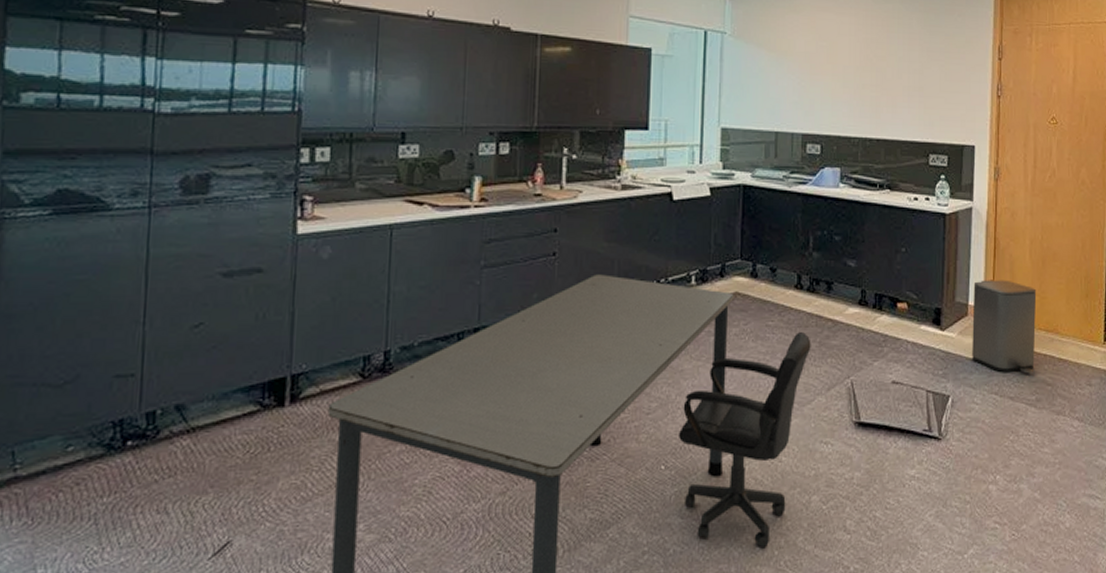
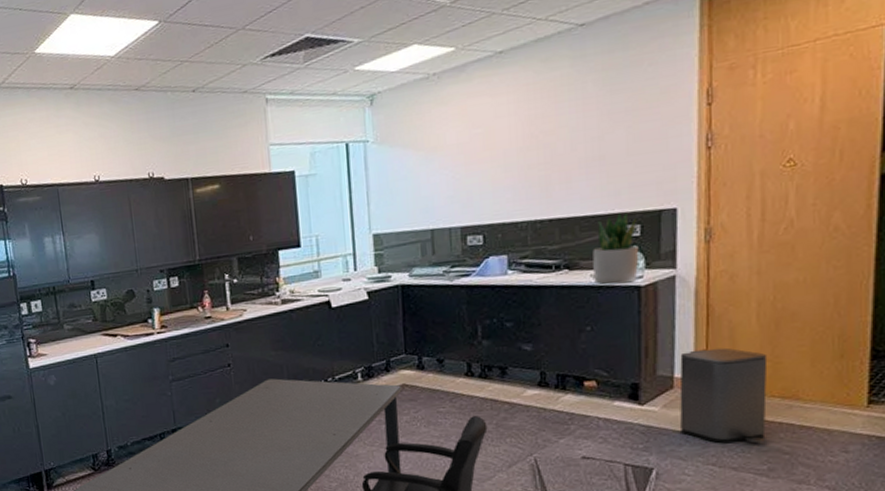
planter: none [910,143,946,209] -> present [592,212,639,284]

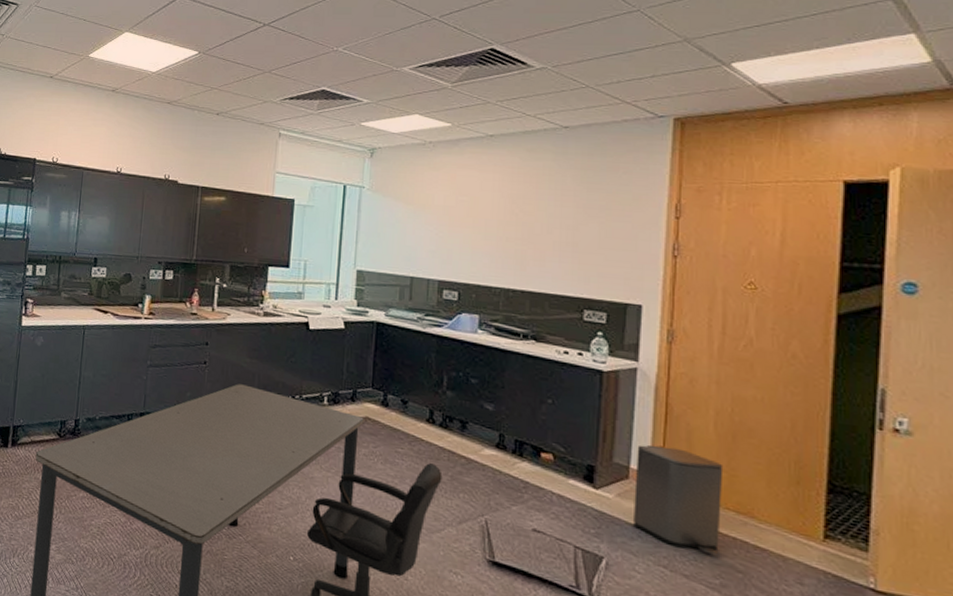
planter: present [592,212,639,284] -> none [559,298,604,366]

